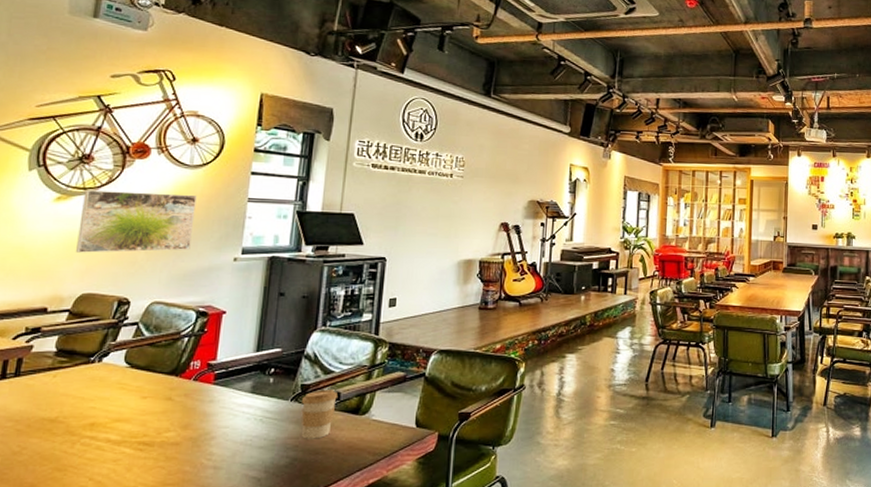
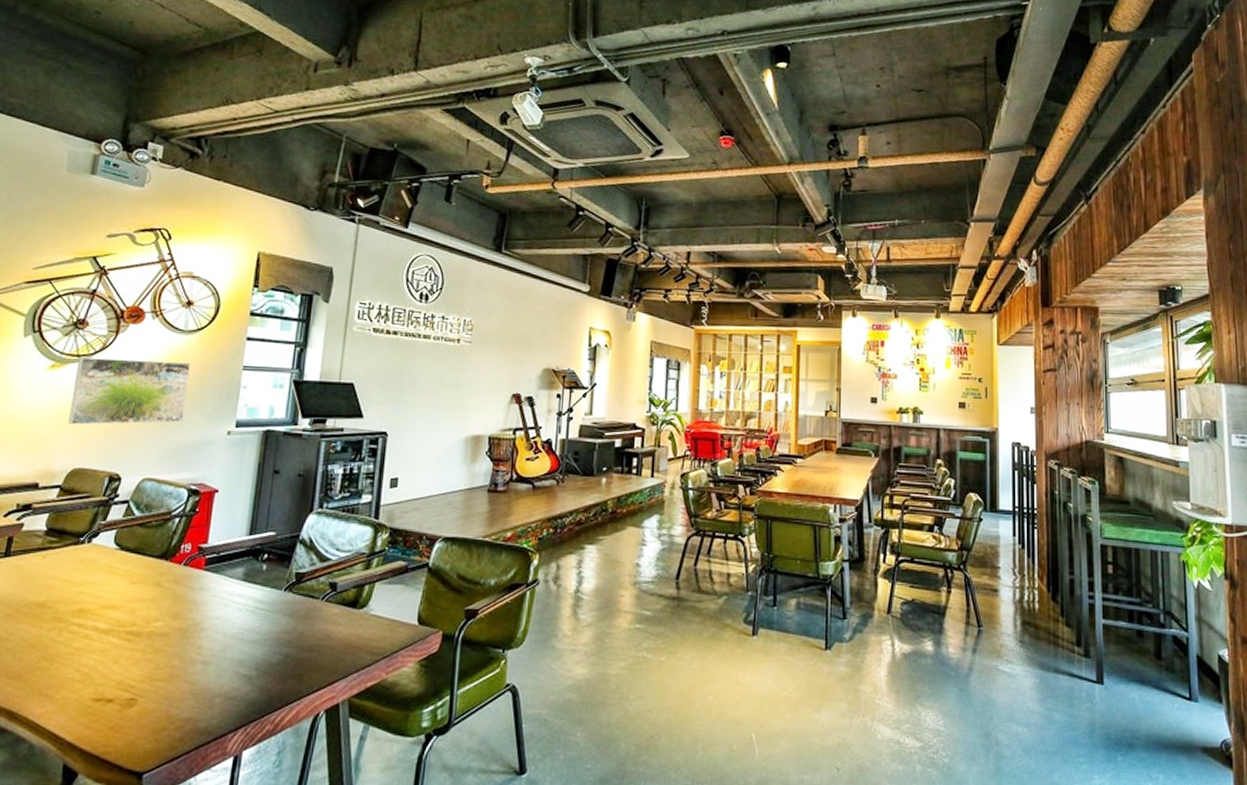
coffee cup: present [301,390,338,439] -> none [295,579,335,635]

